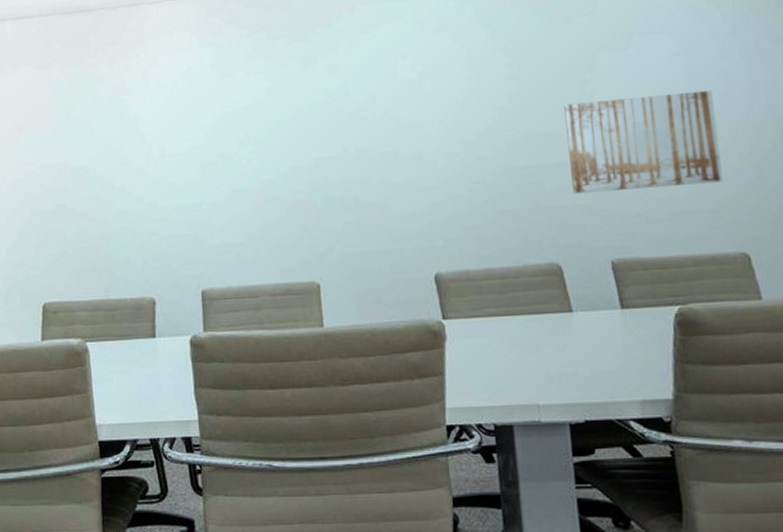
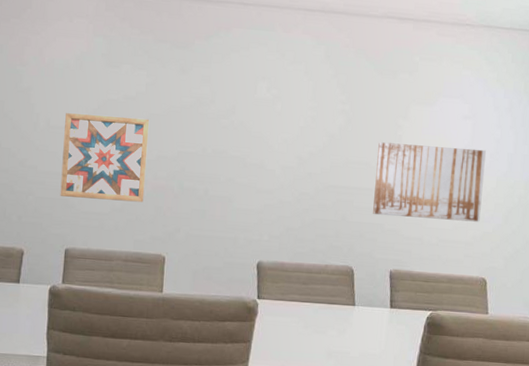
wall art: none [180,127,284,231] -> present [60,113,150,203]

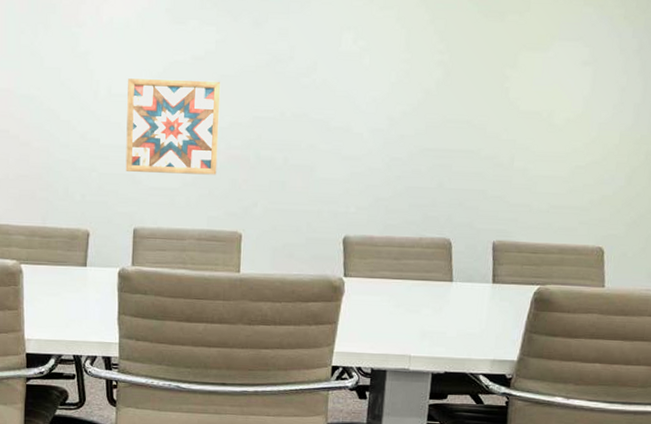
wall art: present [373,142,486,222] -> none [474,96,608,184]

